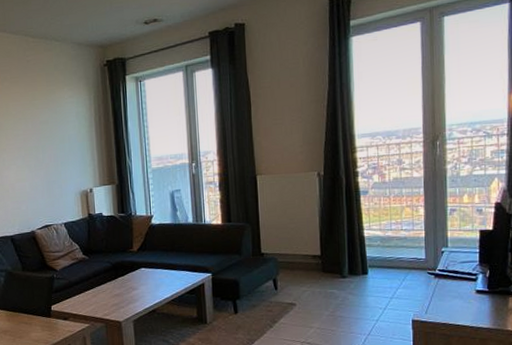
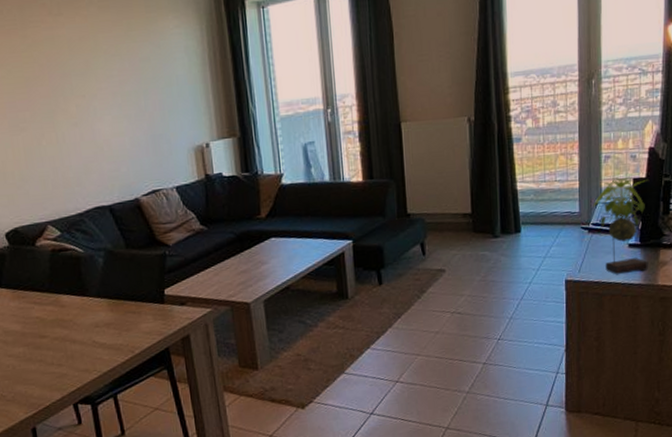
plant: none [439,228,497,319] -> present [593,176,649,275]

